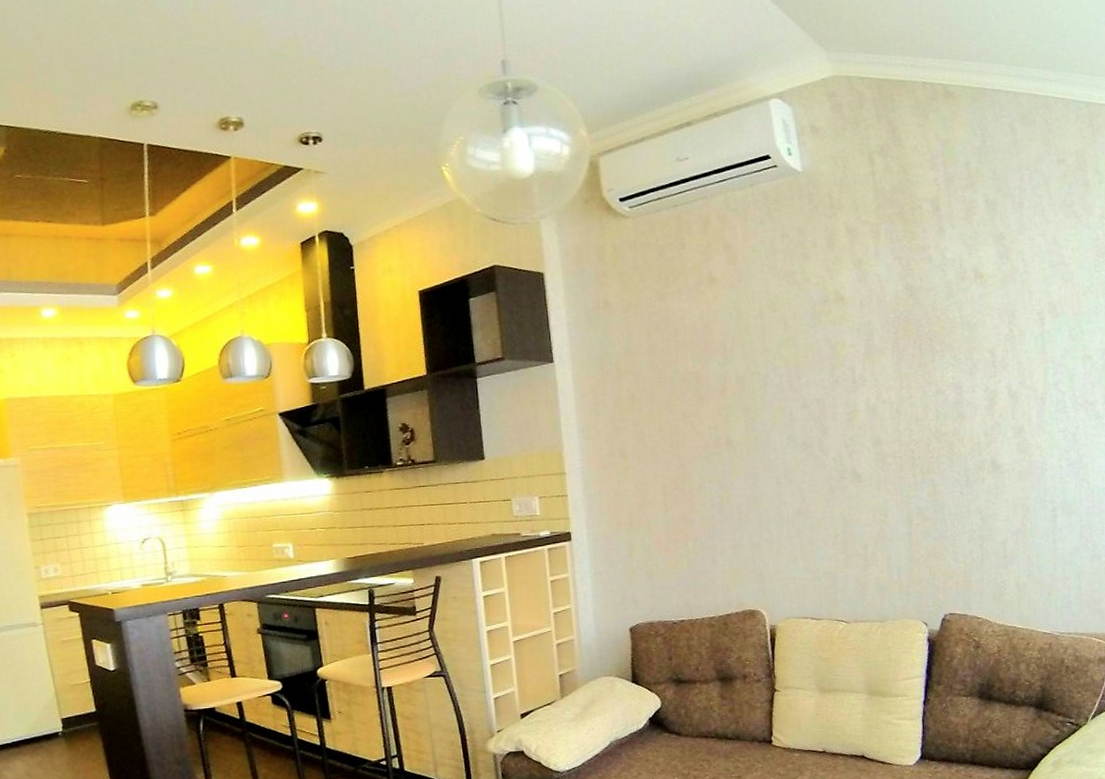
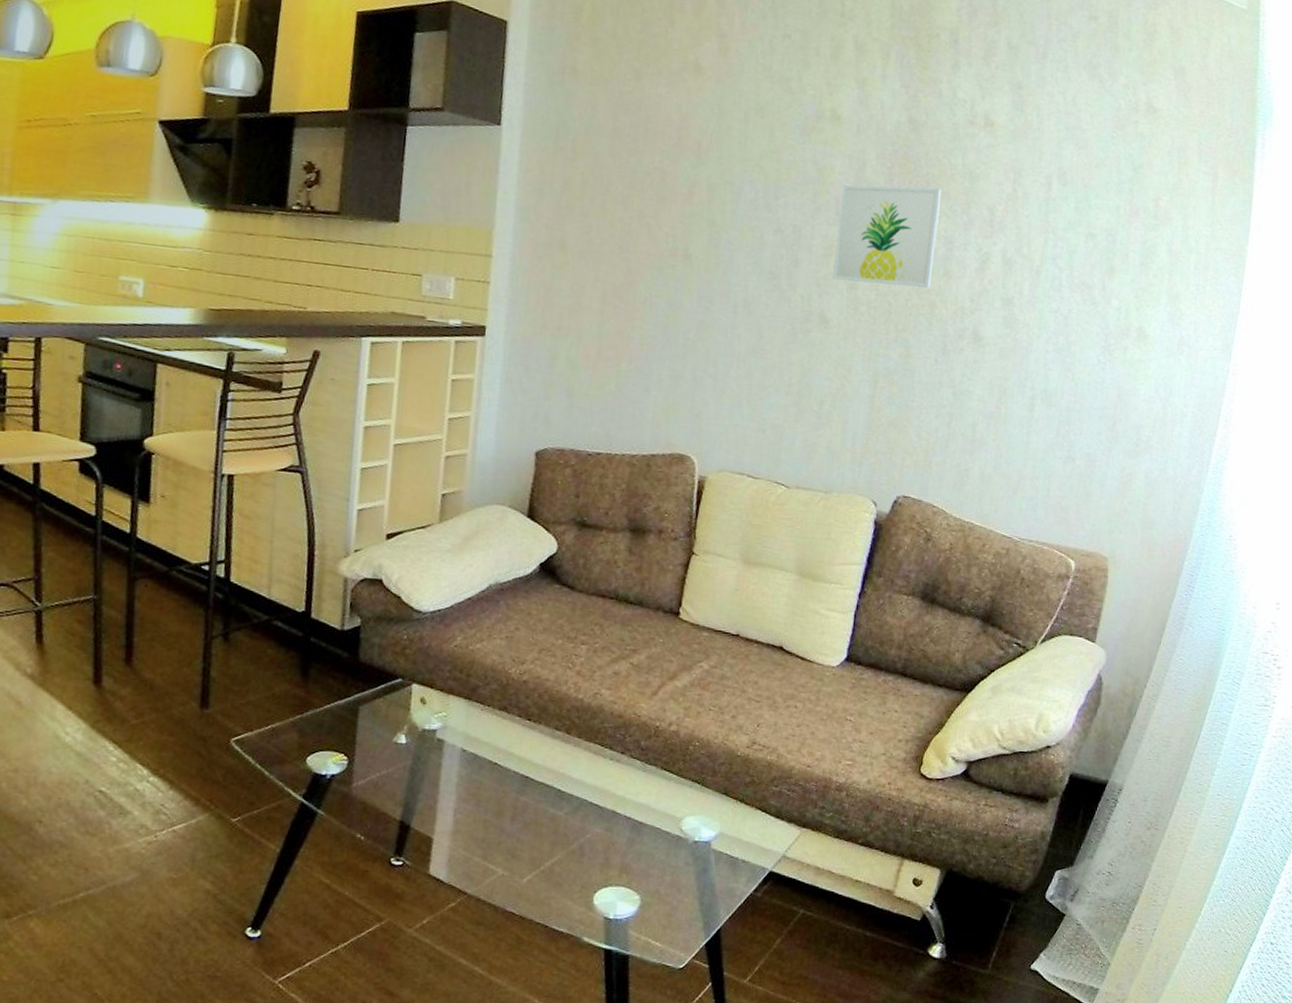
wall art: none [855,342,947,440] -> present [833,184,942,288]

